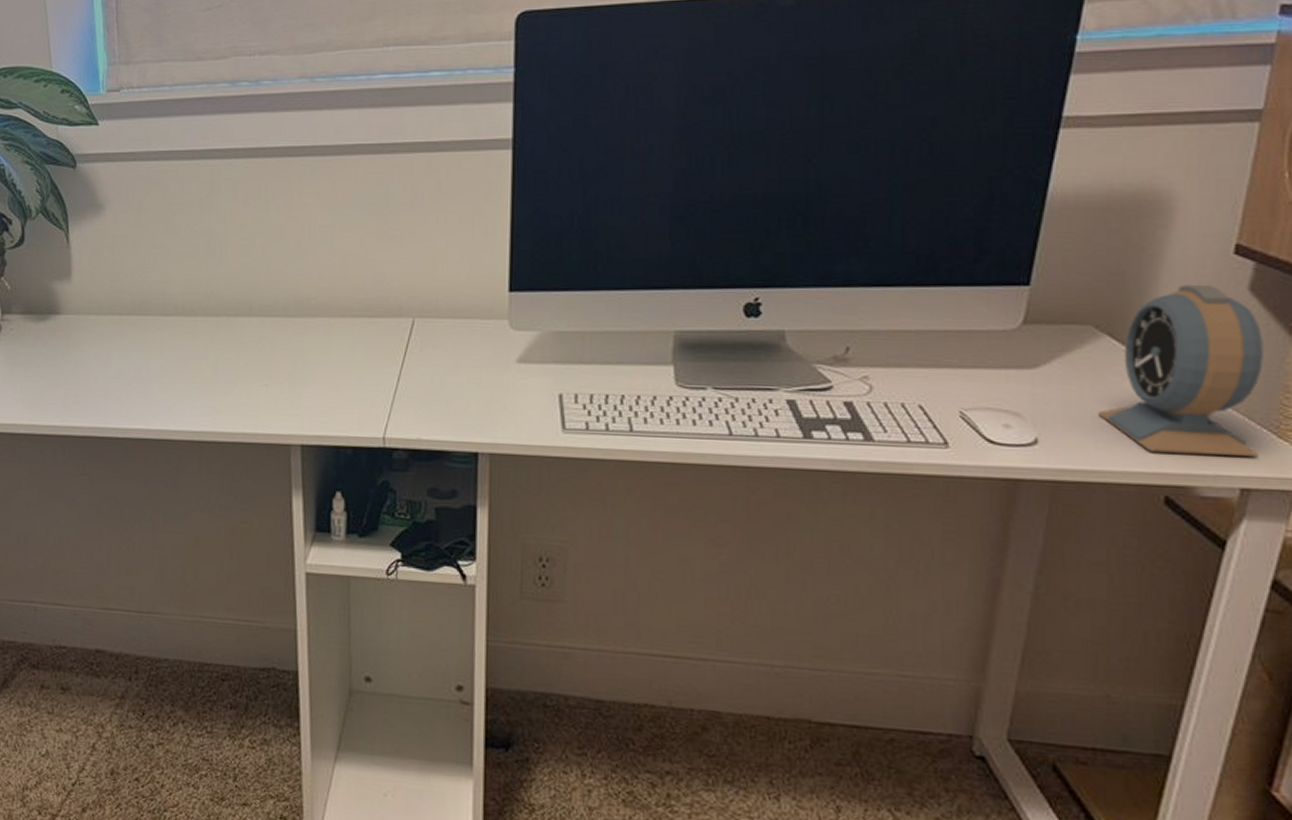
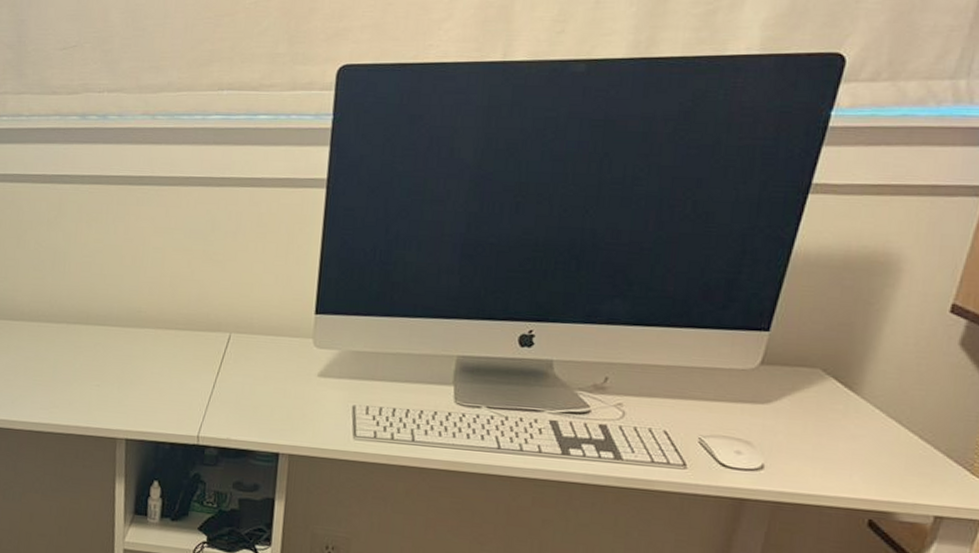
alarm clock: present [1097,285,1263,457] -> none [817,337,968,490]

